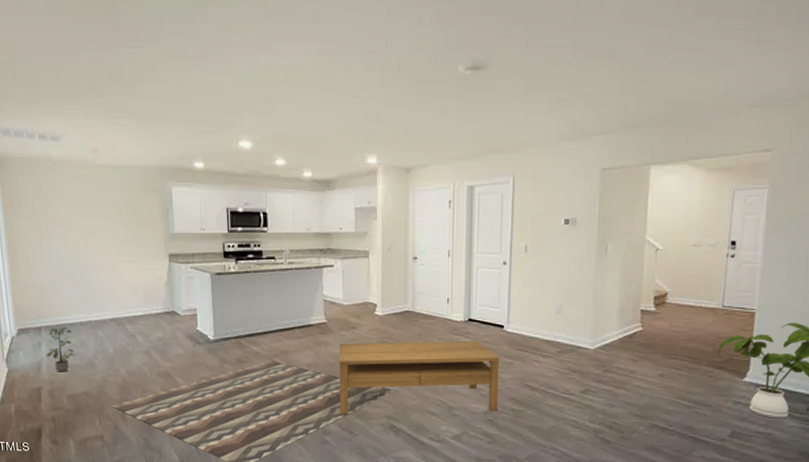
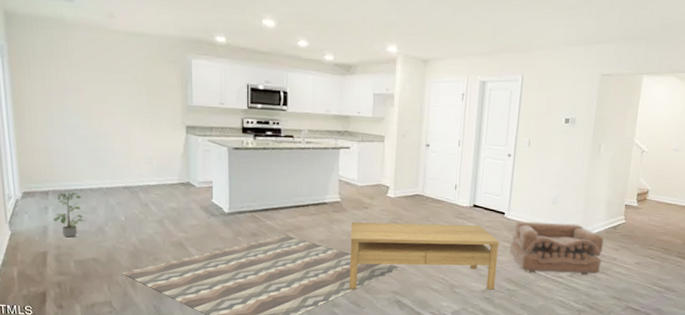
dog bed: none [512,334,619,390] -> present [509,221,604,275]

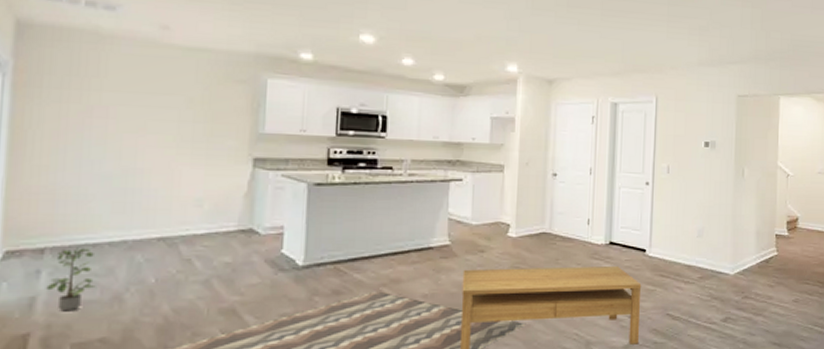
dog bed: present [509,221,604,275] -> none [654,258,757,319]

